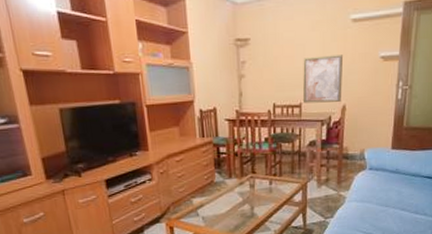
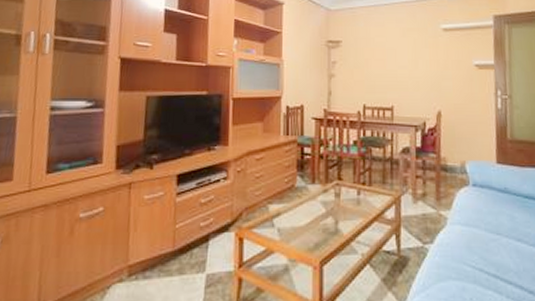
wall art: present [302,55,344,103] -> none [394,60,437,107]

